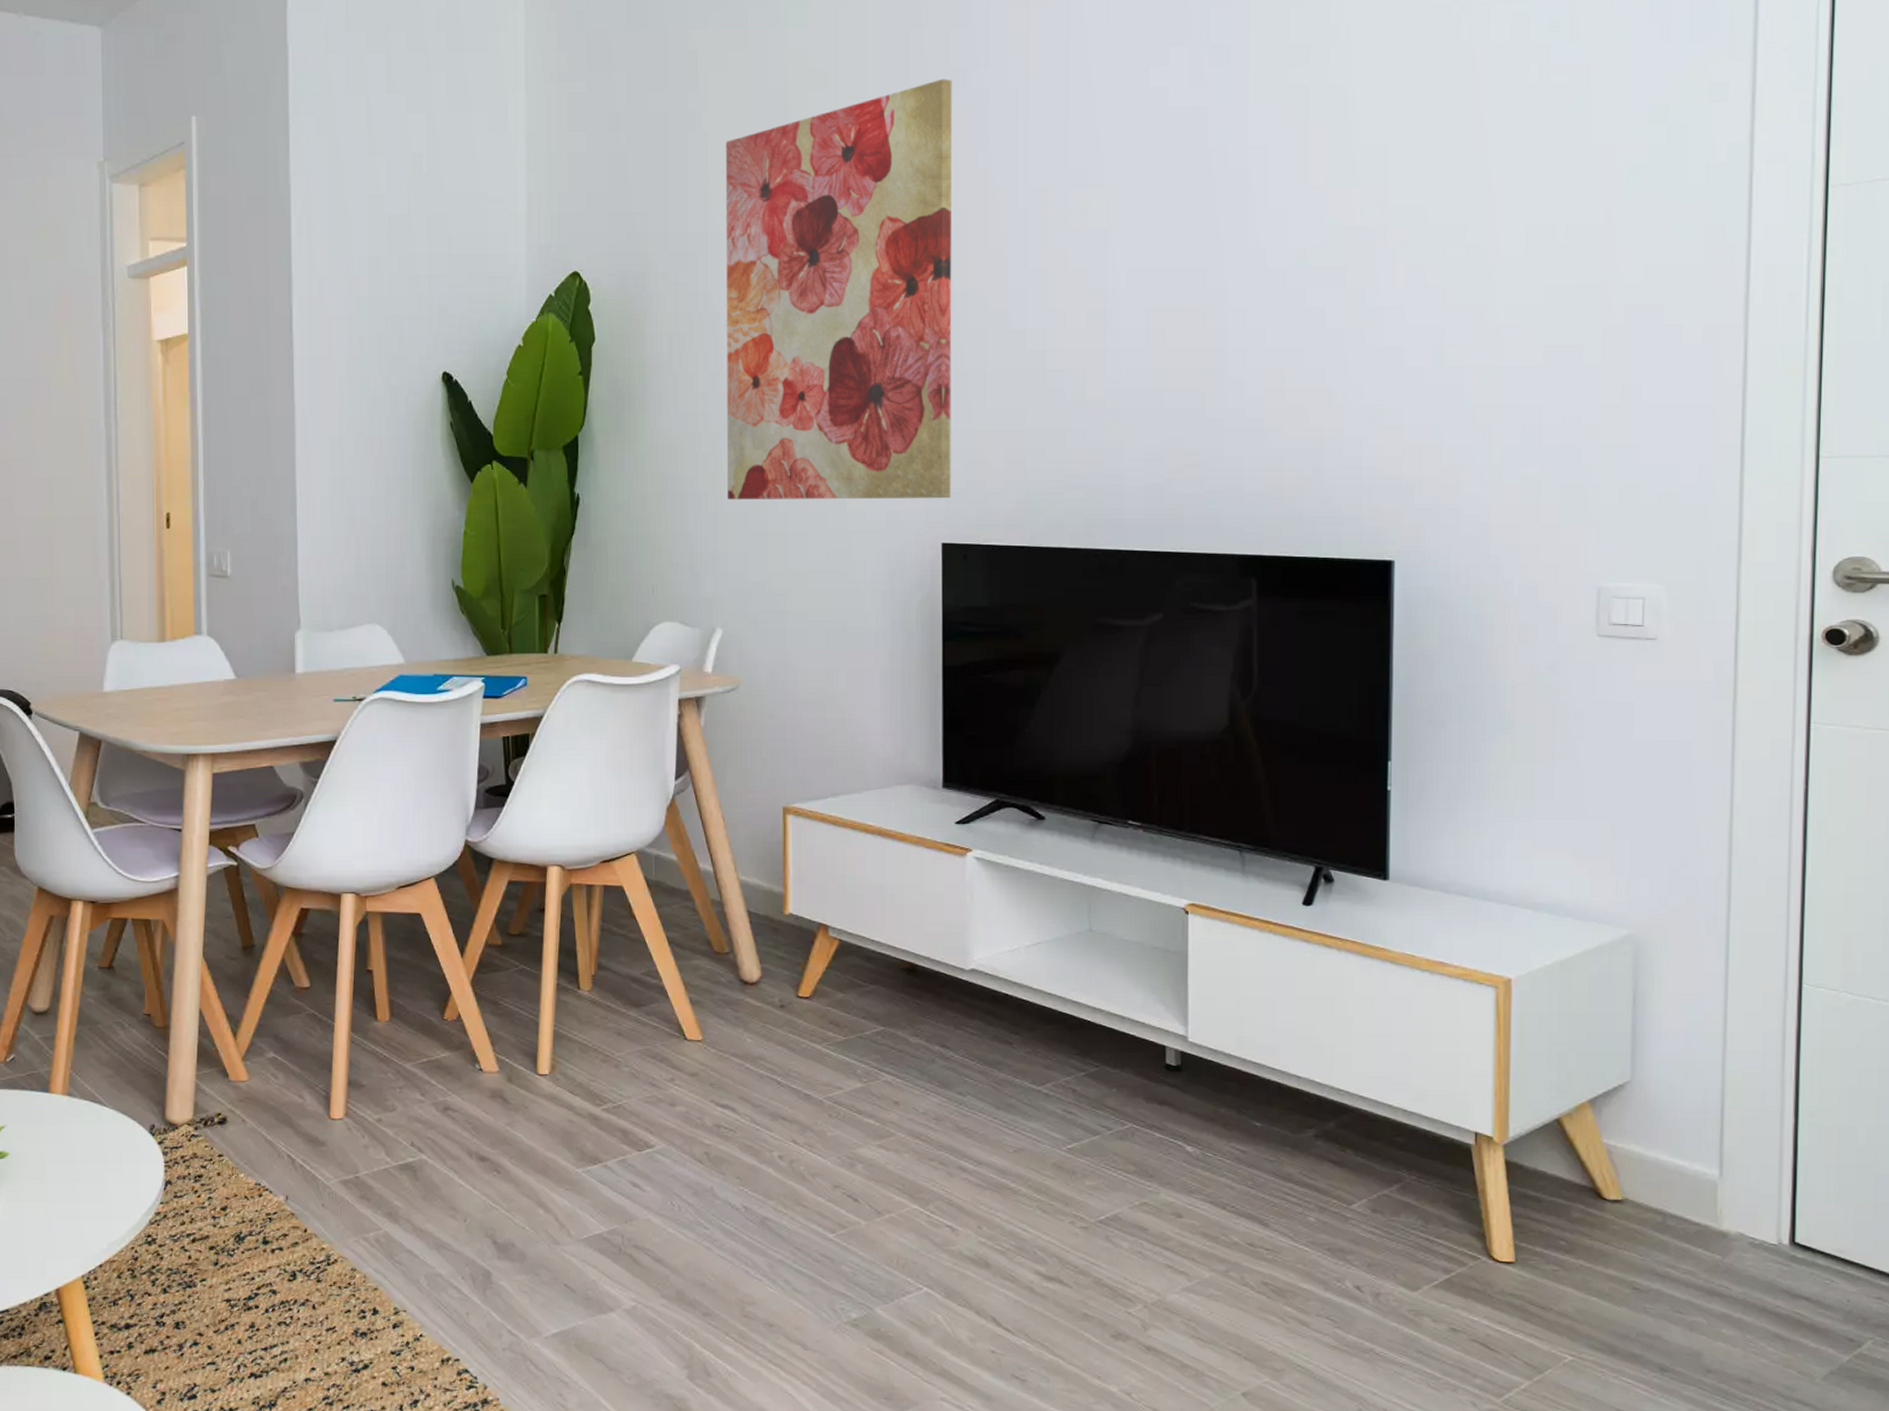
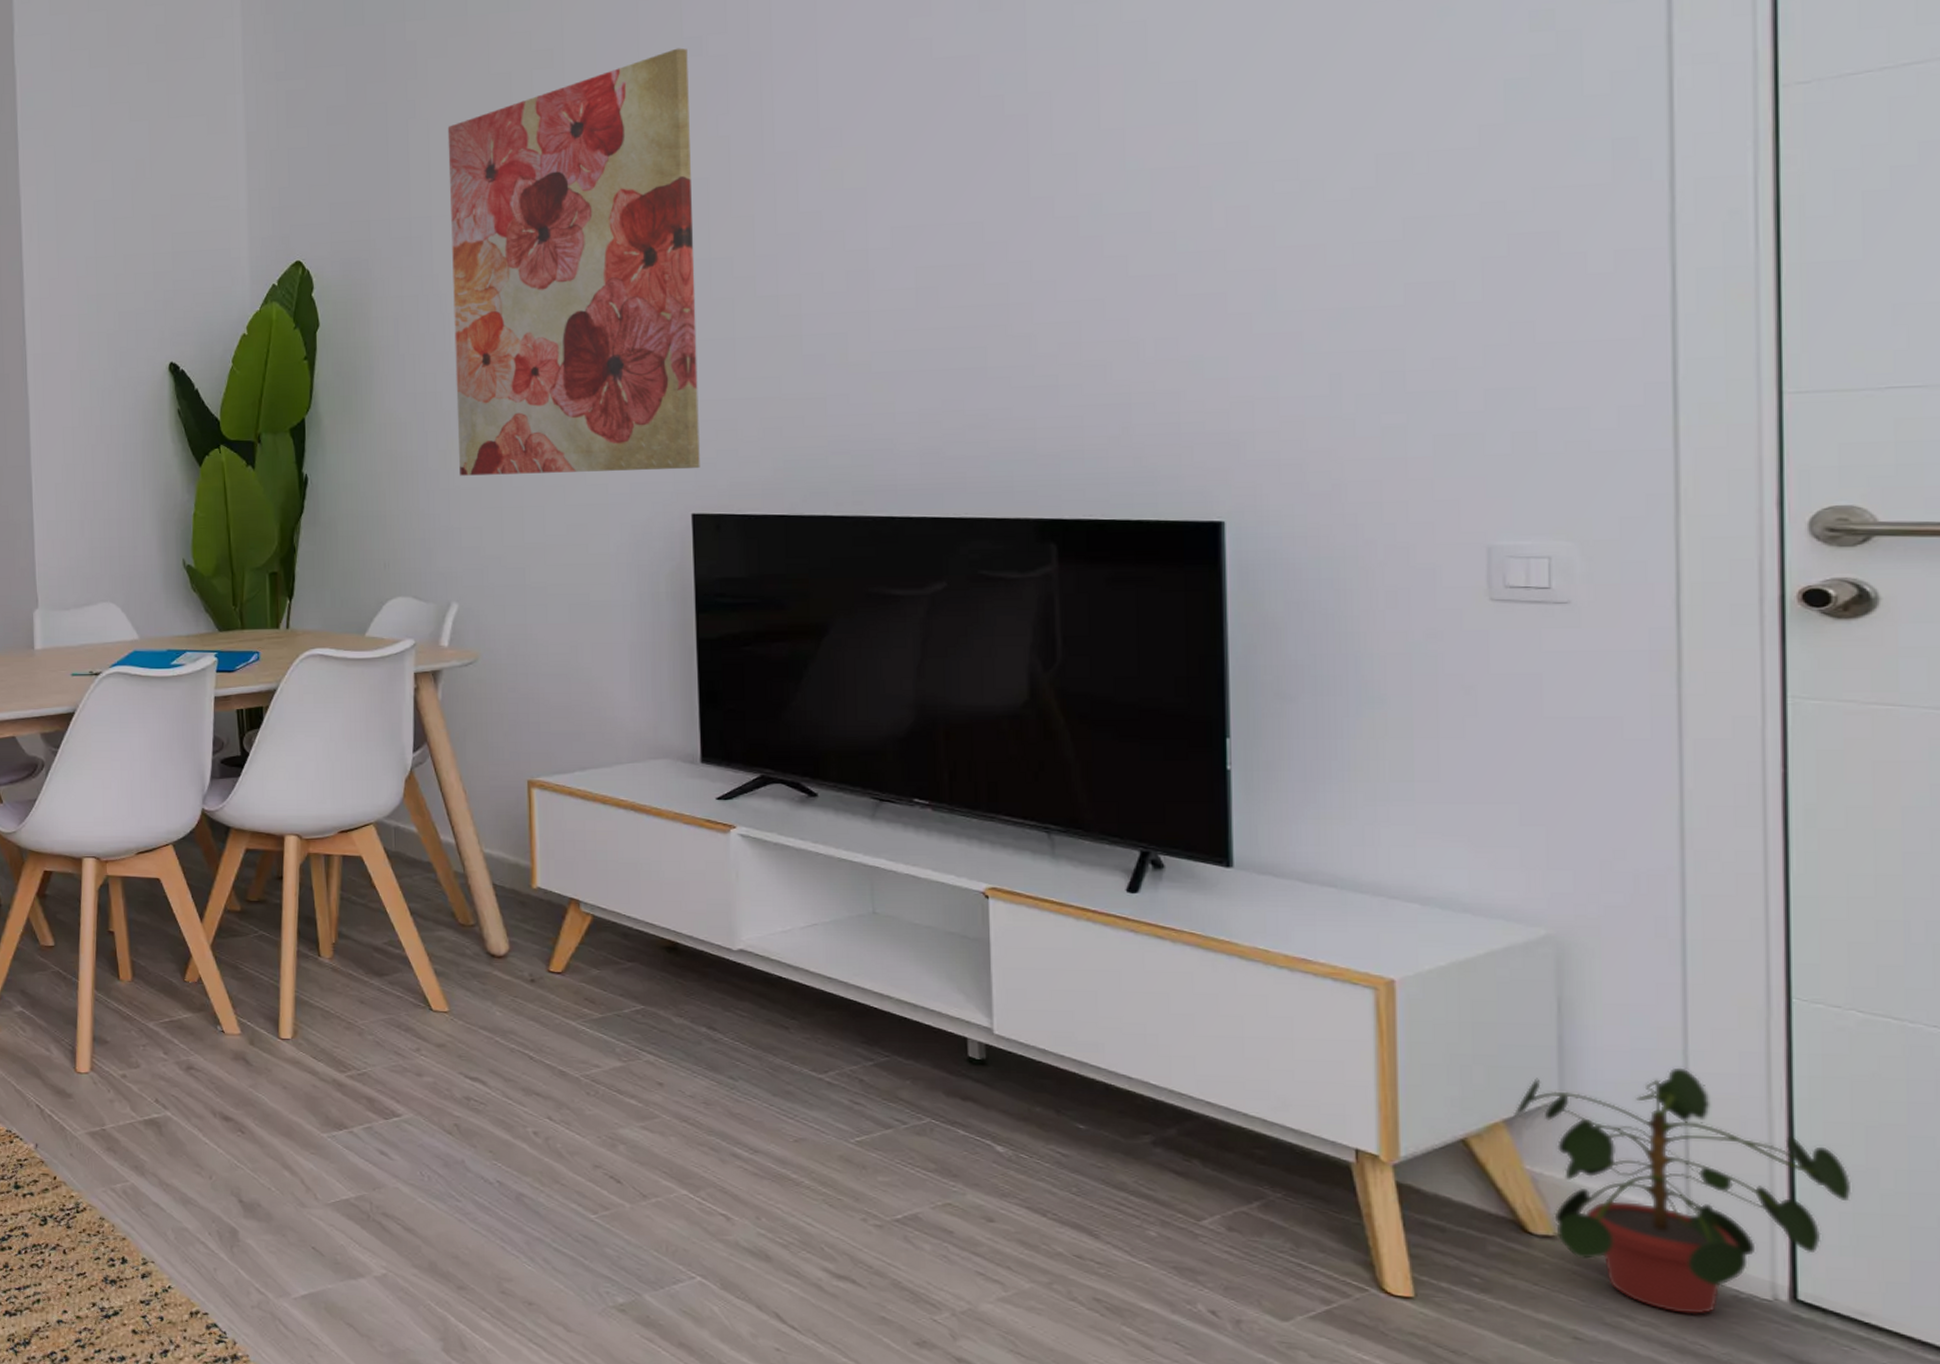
potted plant: none [1597,1047,1837,1261] -> present [1514,1067,1852,1314]

